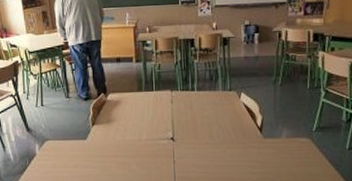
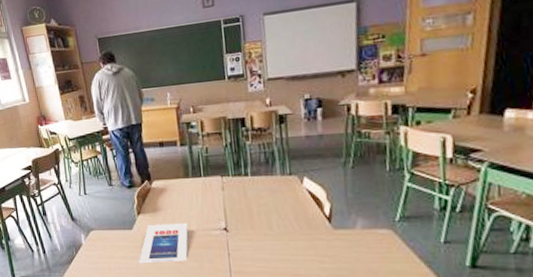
book: none [91,133,139,172] -> present [139,223,188,264]

